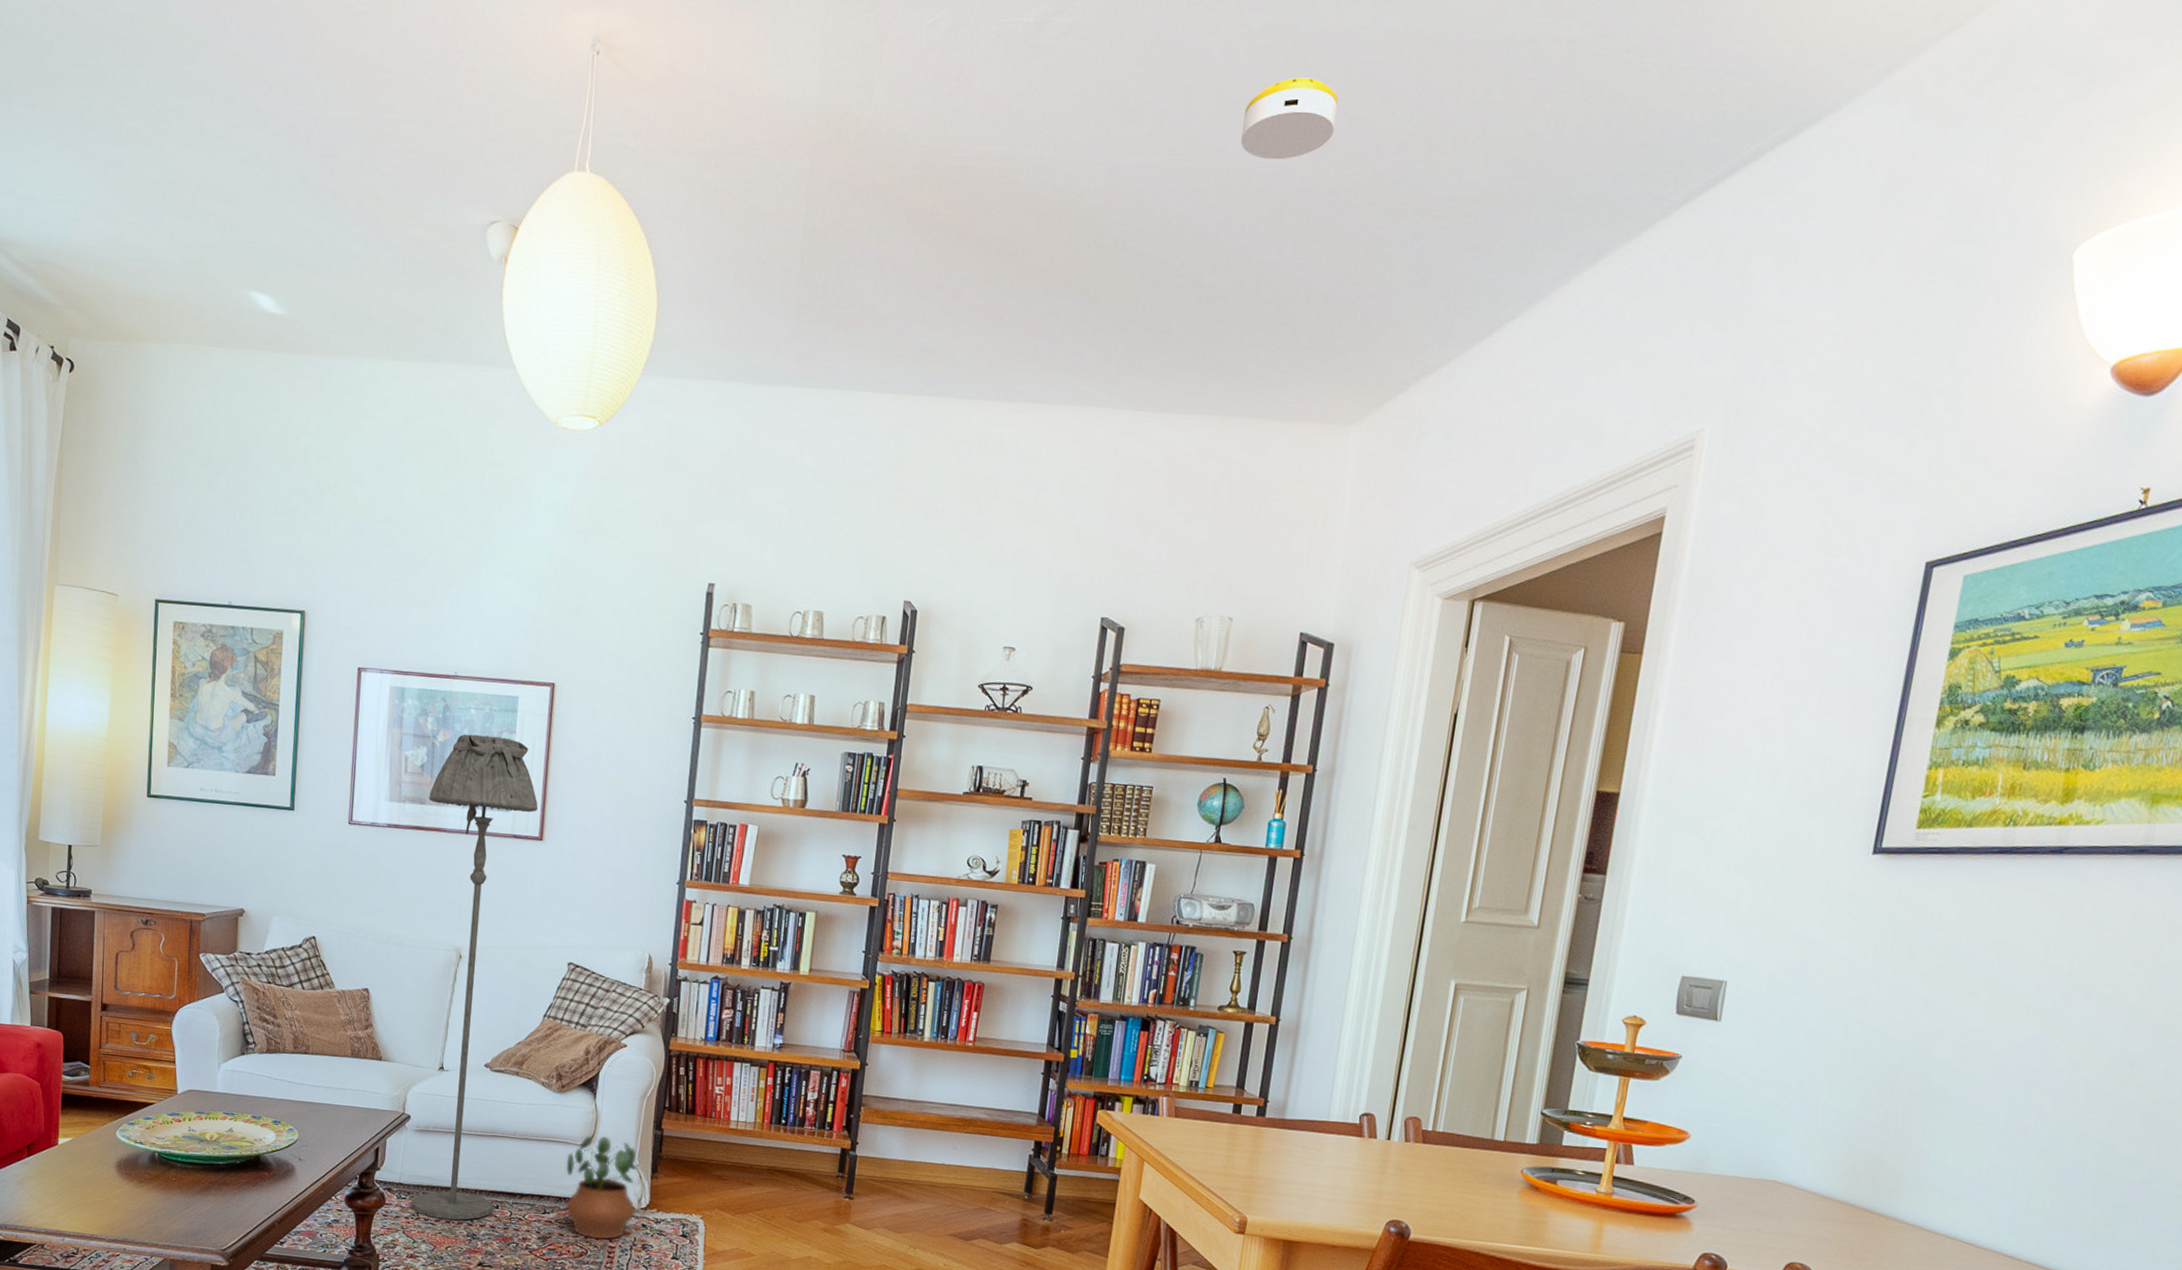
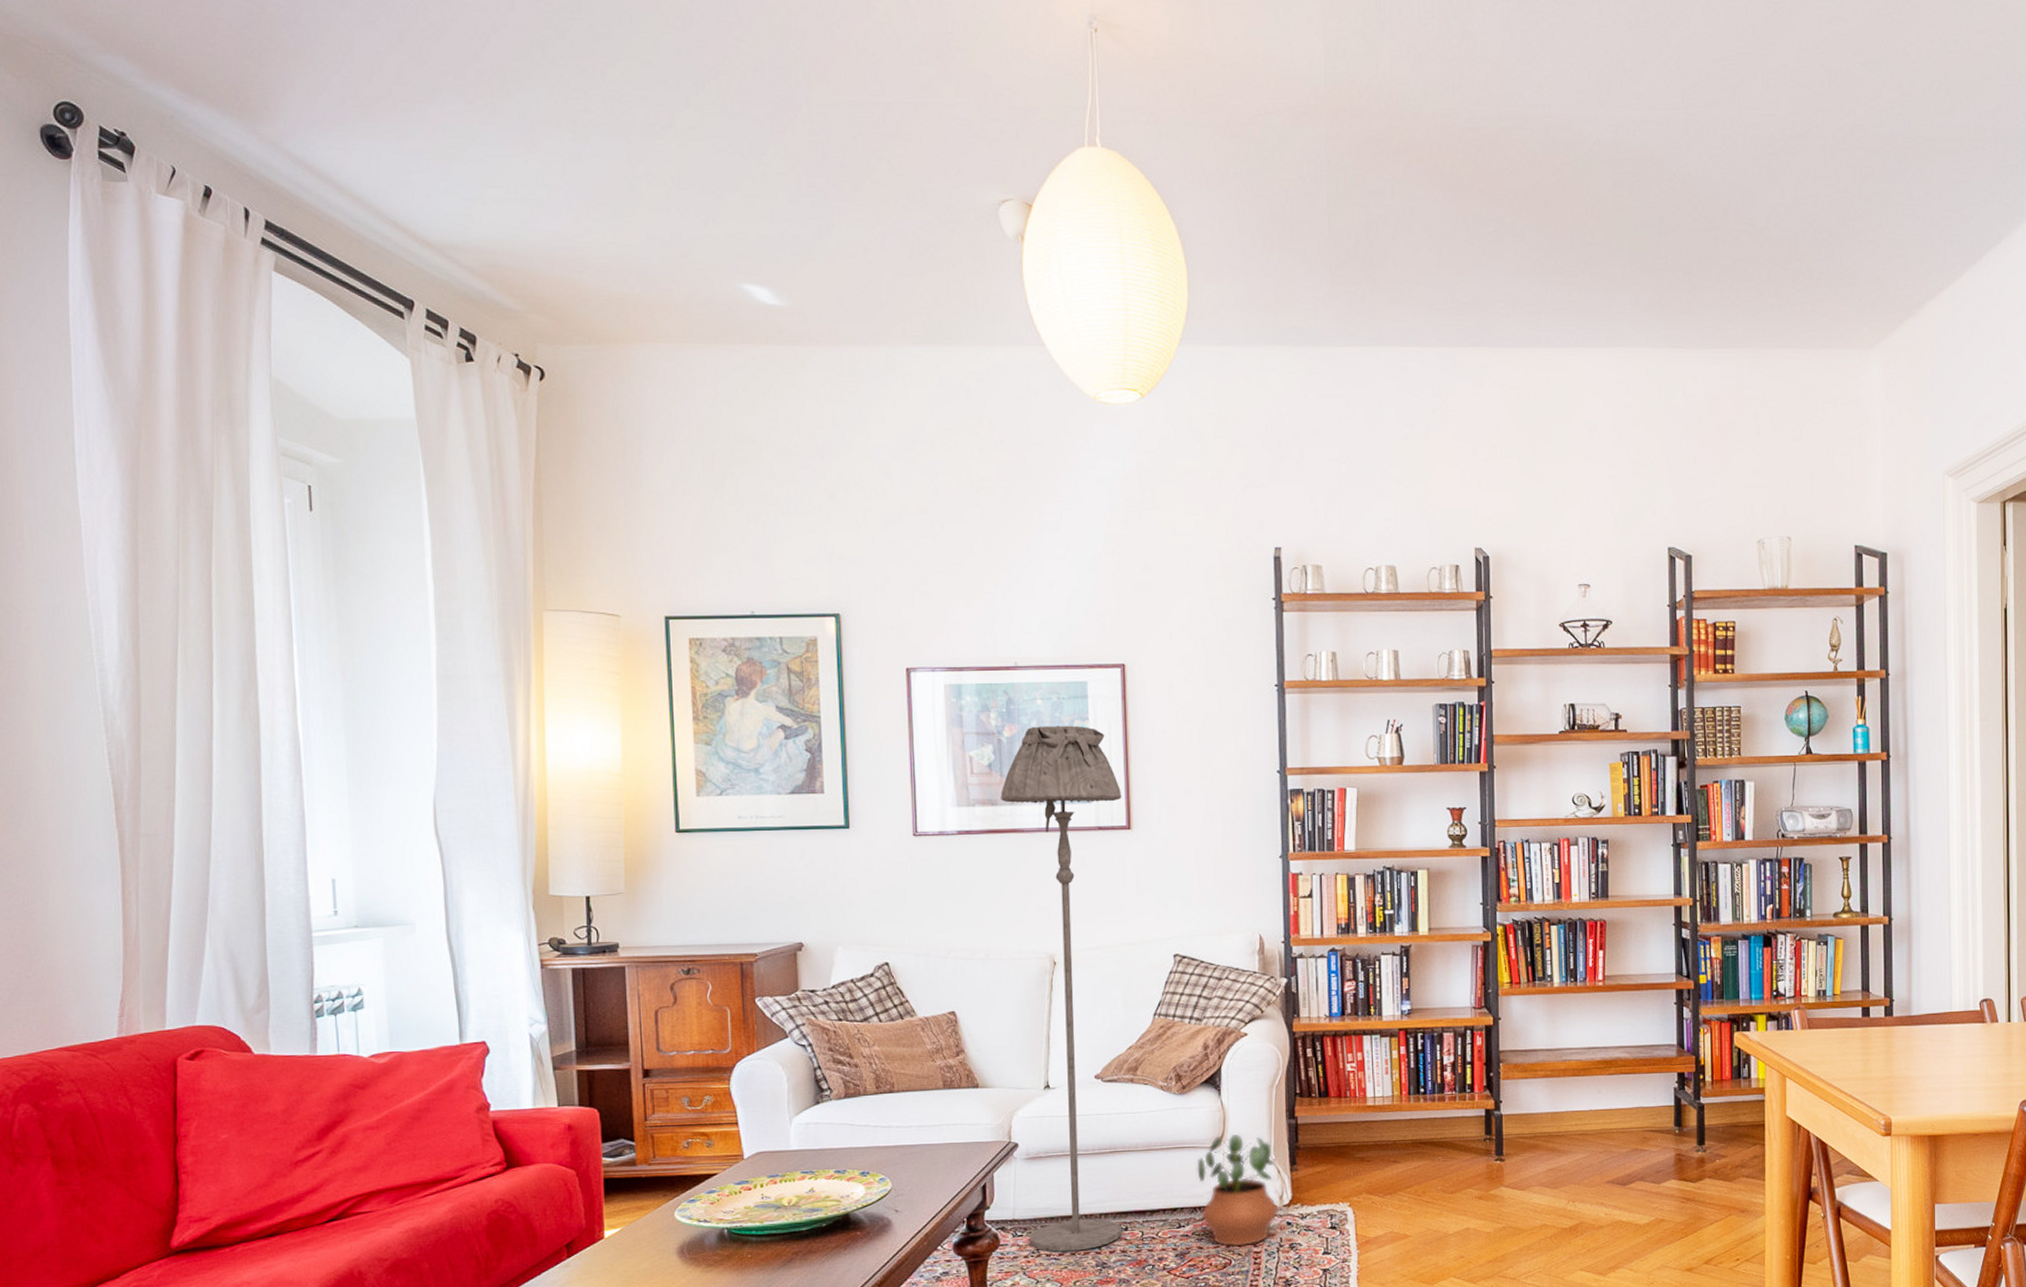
smoke detector: present [1240,77,1339,160] -> none [1732,35,1815,110]

